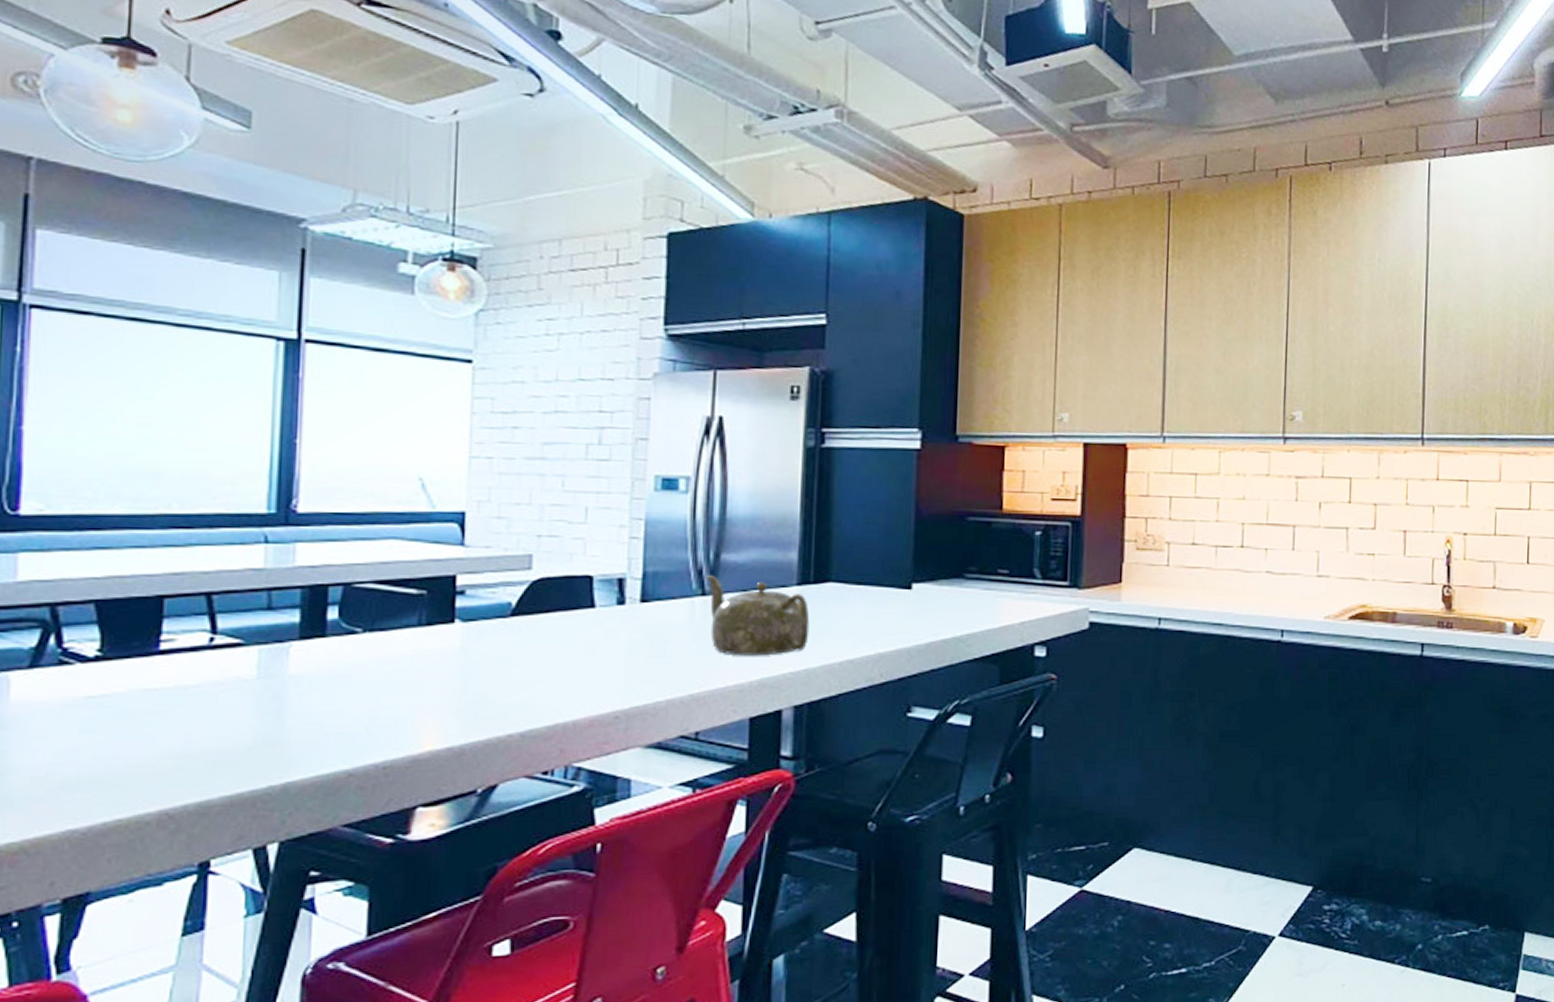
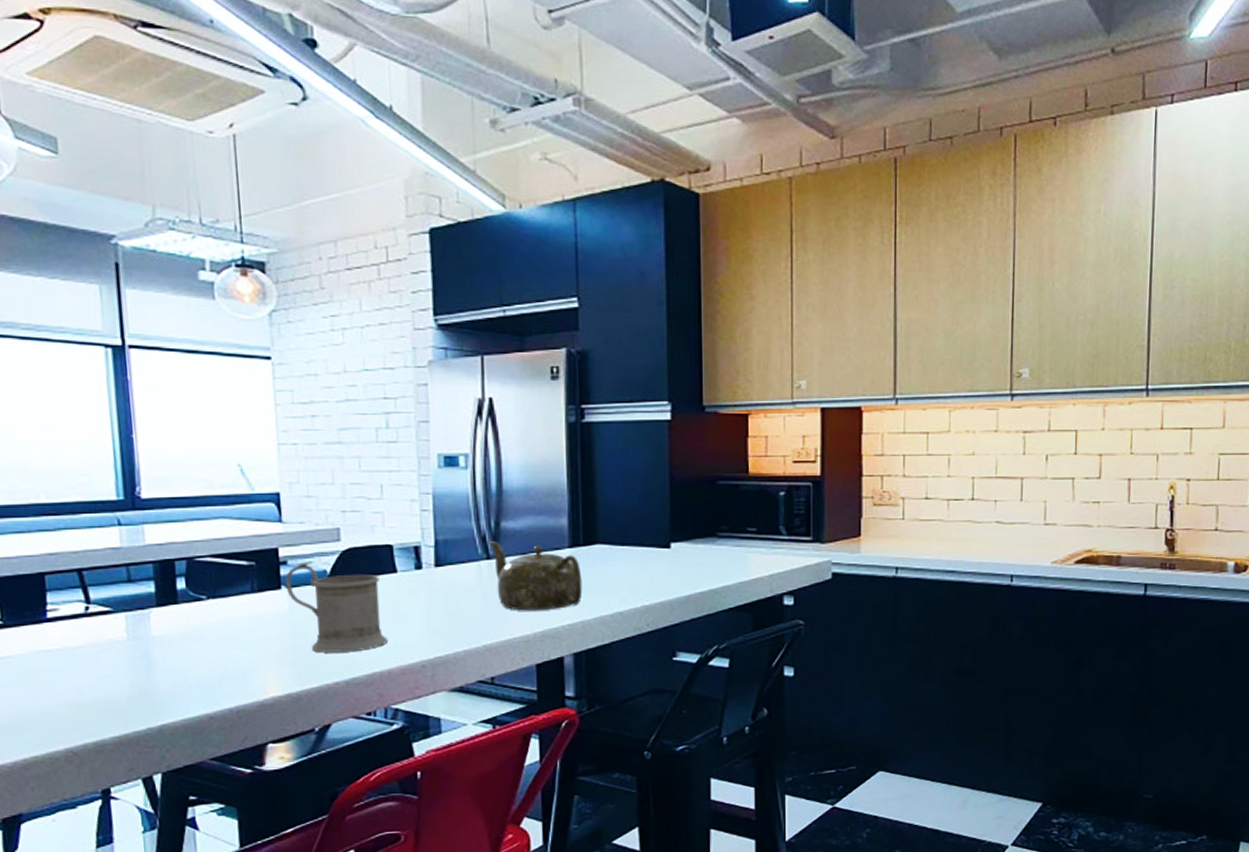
mug: none [460,593,576,699] -> present [285,562,388,653]

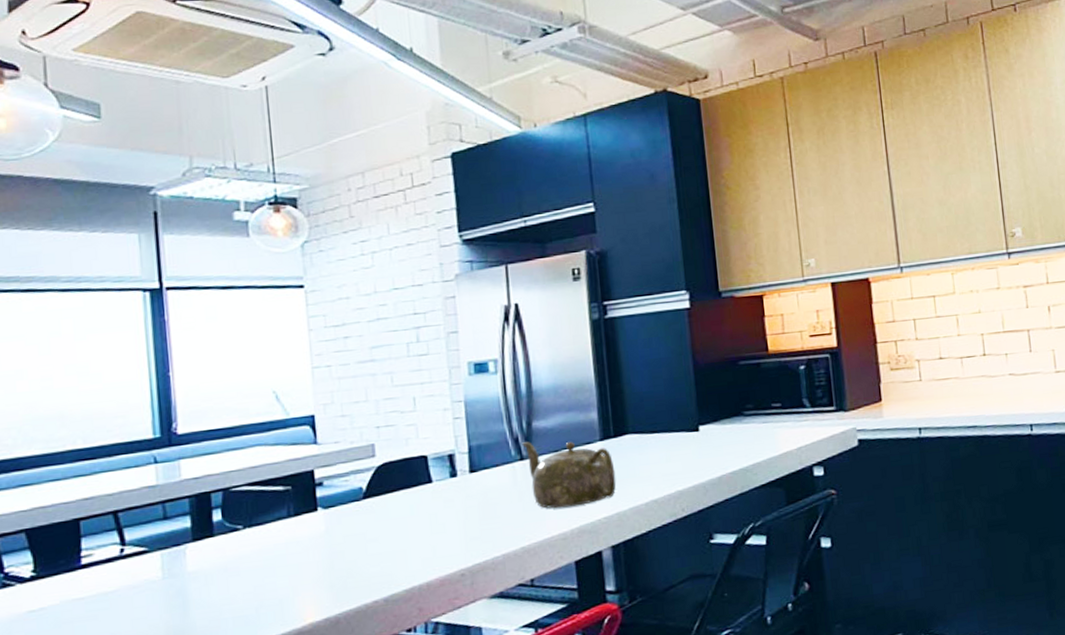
mug: present [285,562,388,653] -> none [321,481,425,572]

